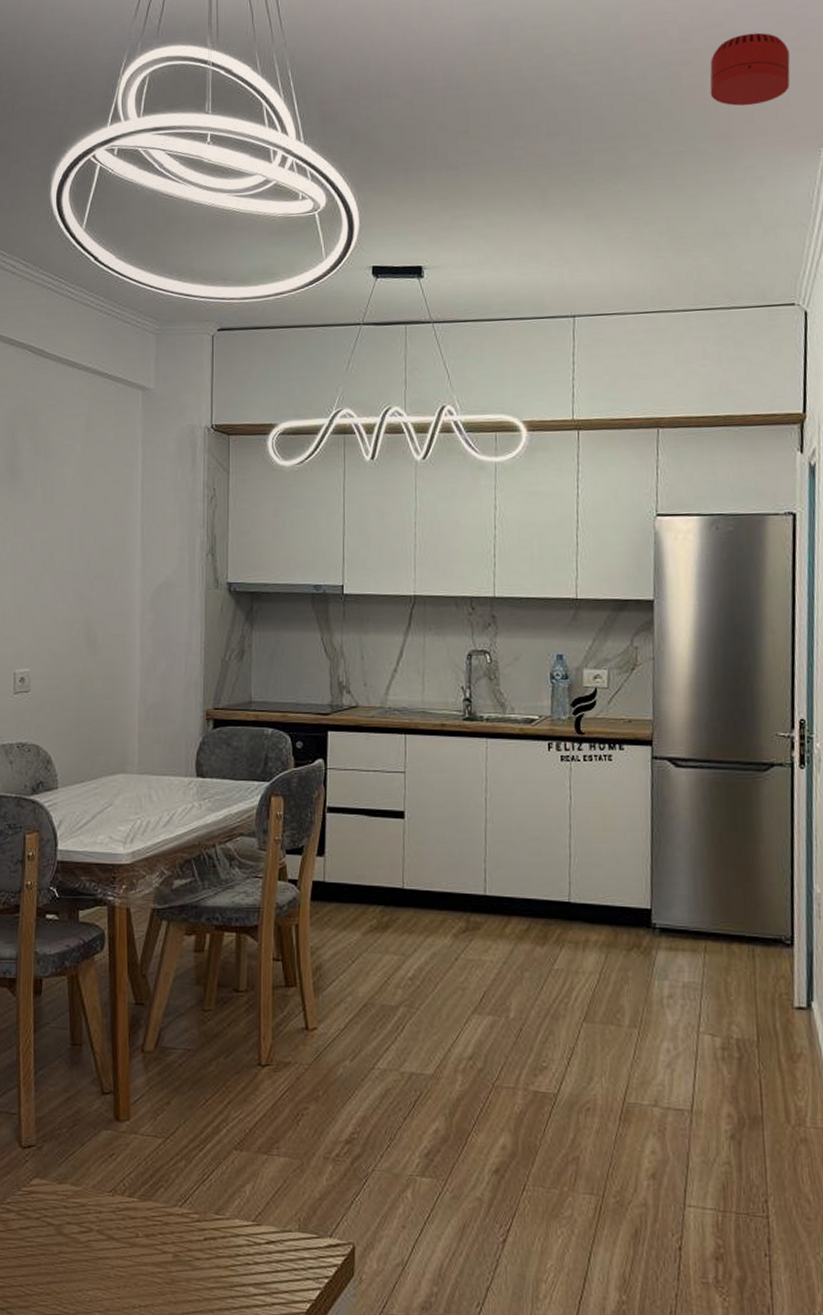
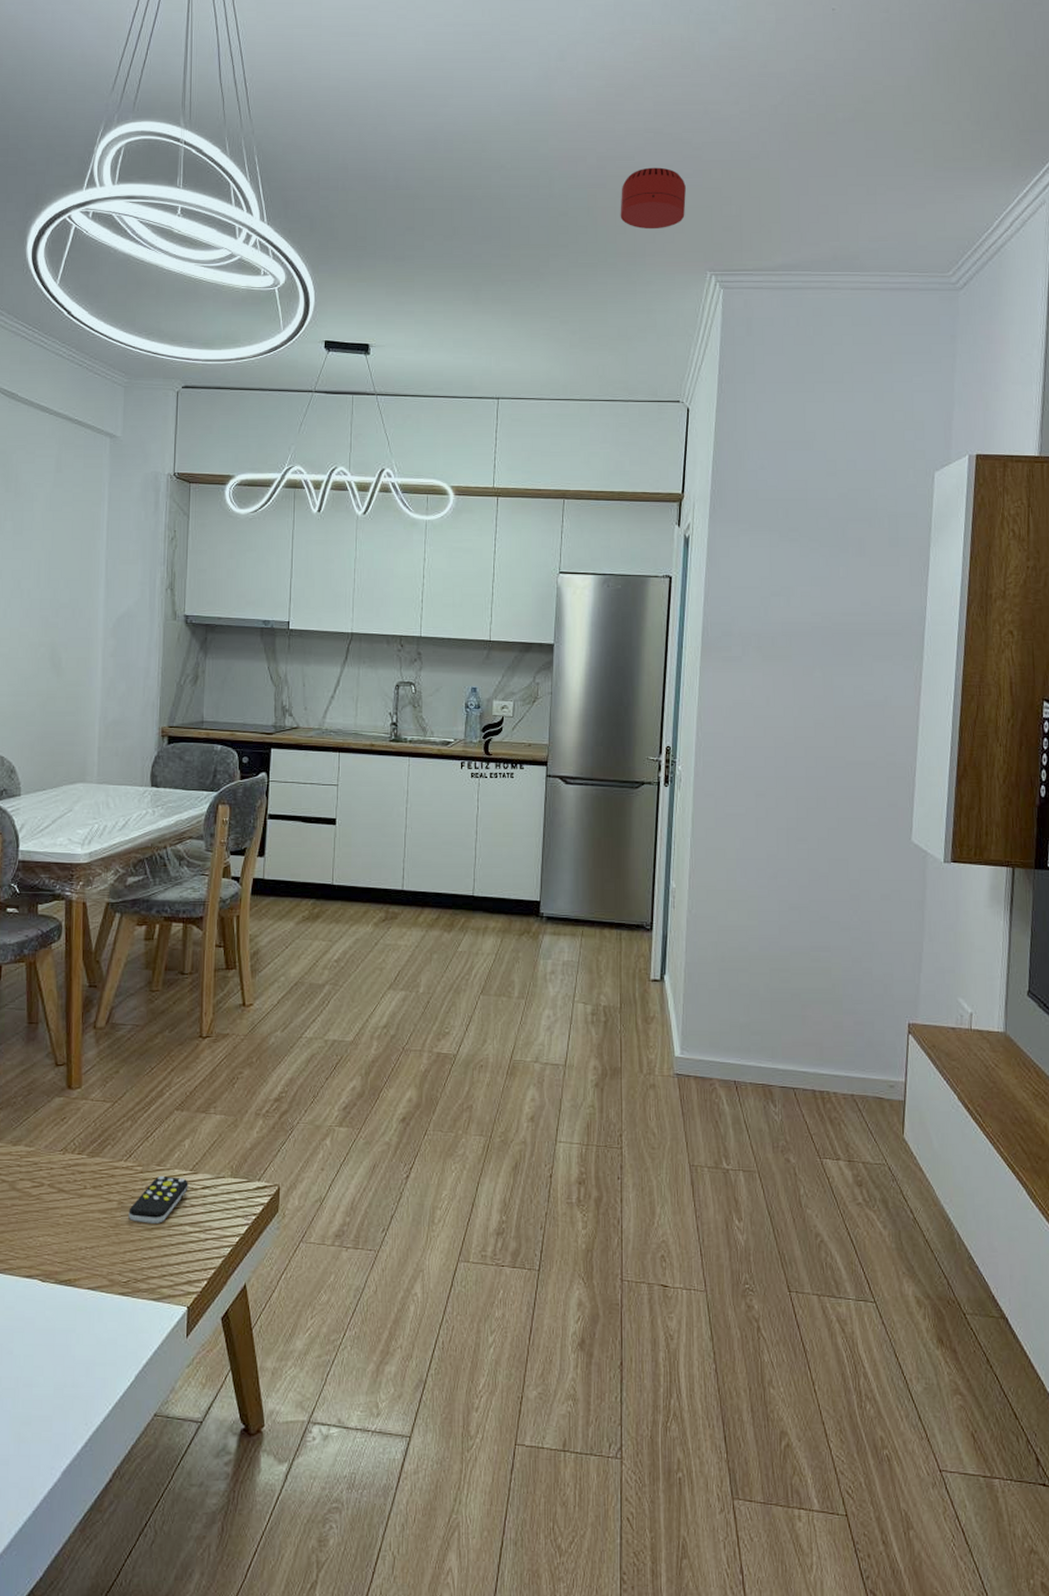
remote control: none [185,1225,251,1282] -> present [128,1175,188,1224]

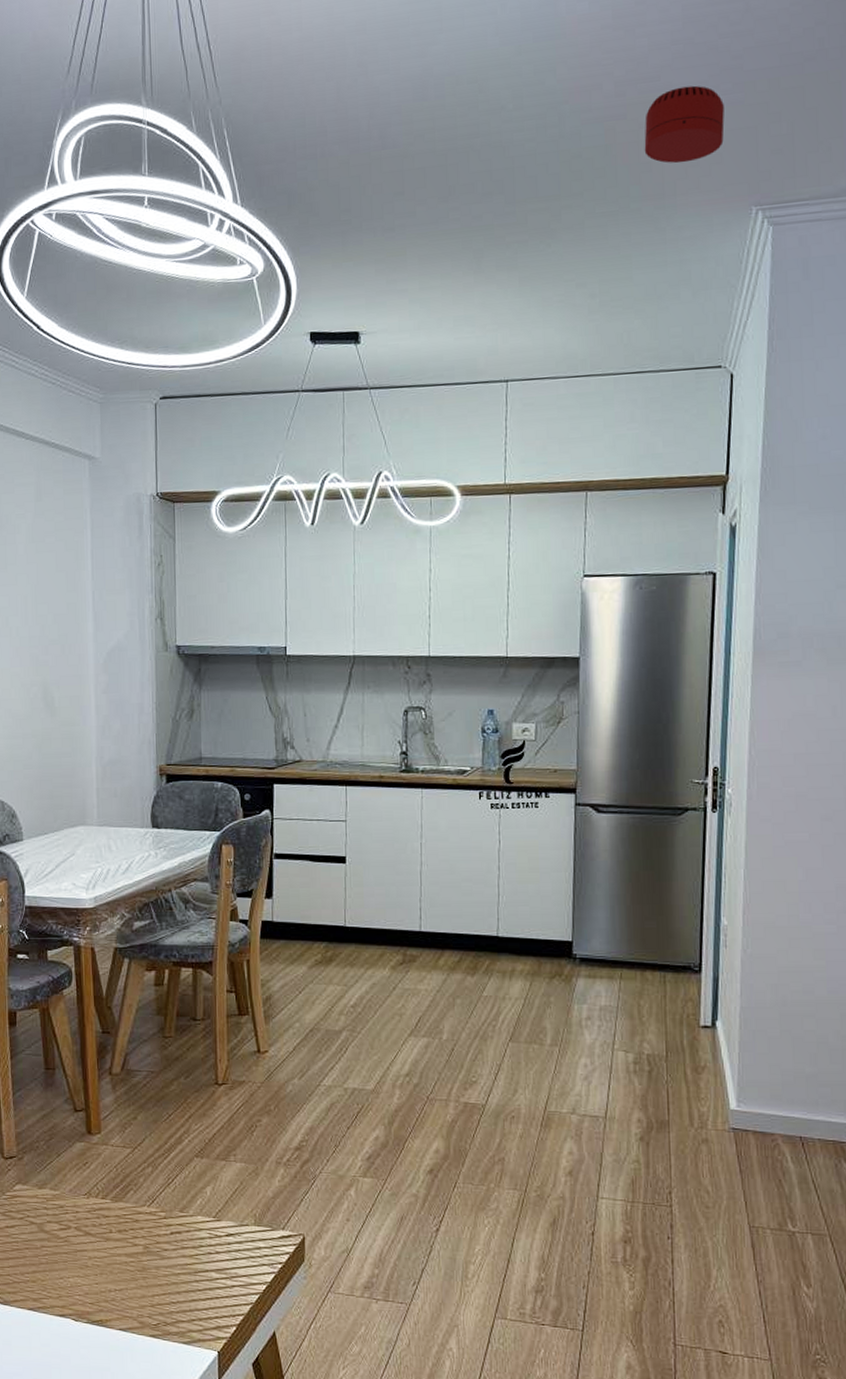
remote control: present [128,1175,188,1224] -> none [154,1221,212,1269]

